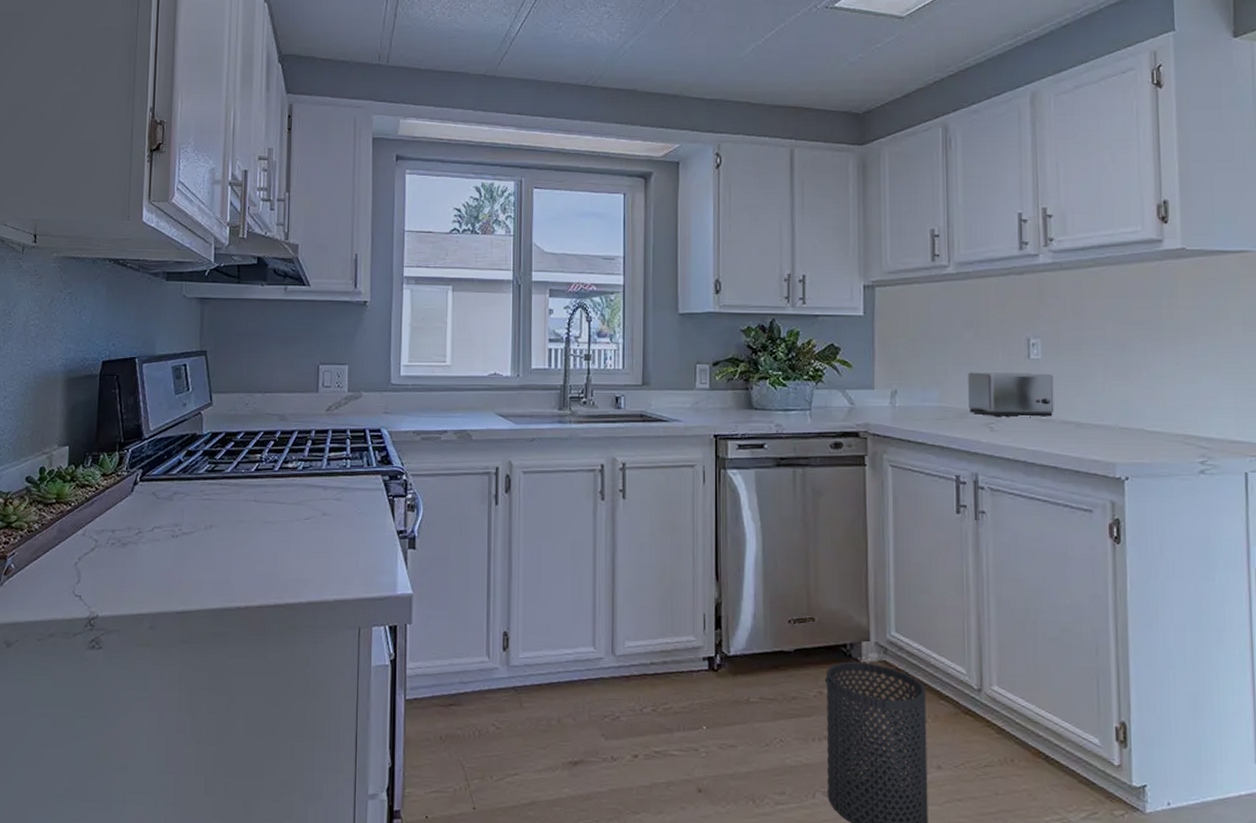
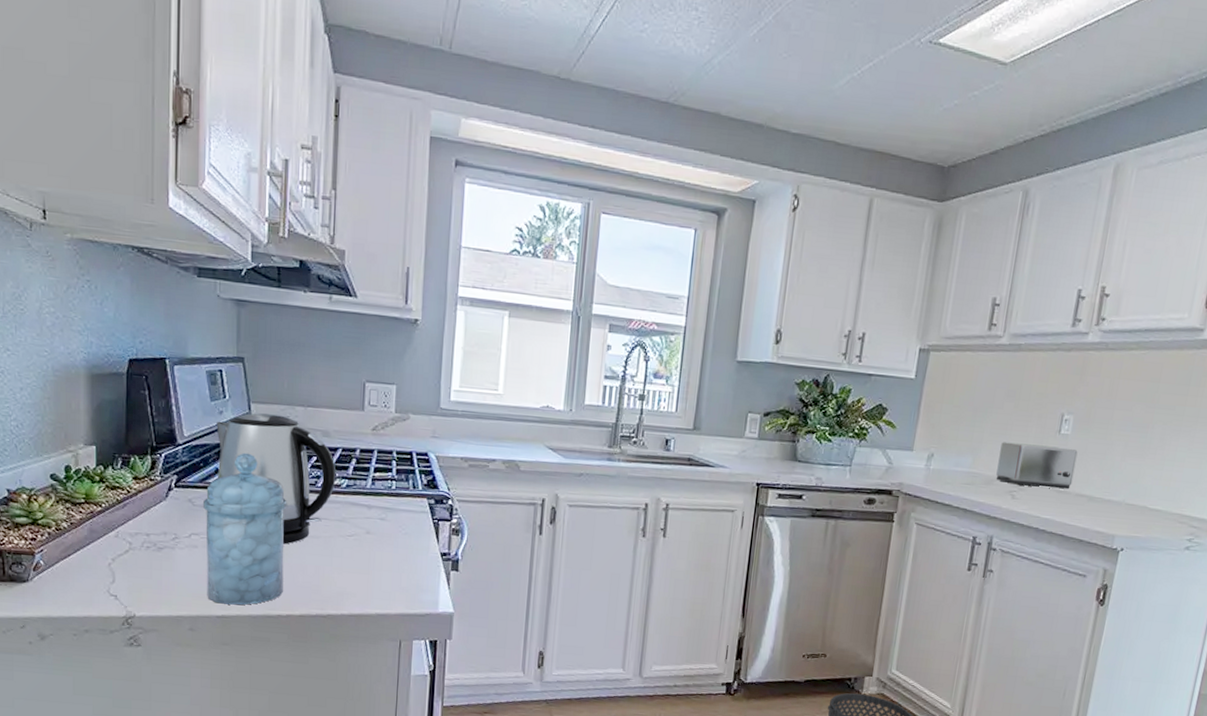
canister: none [165,442,246,599] -> present [202,452,287,605]
kettle: none [180,402,293,532] -> present [216,413,336,545]

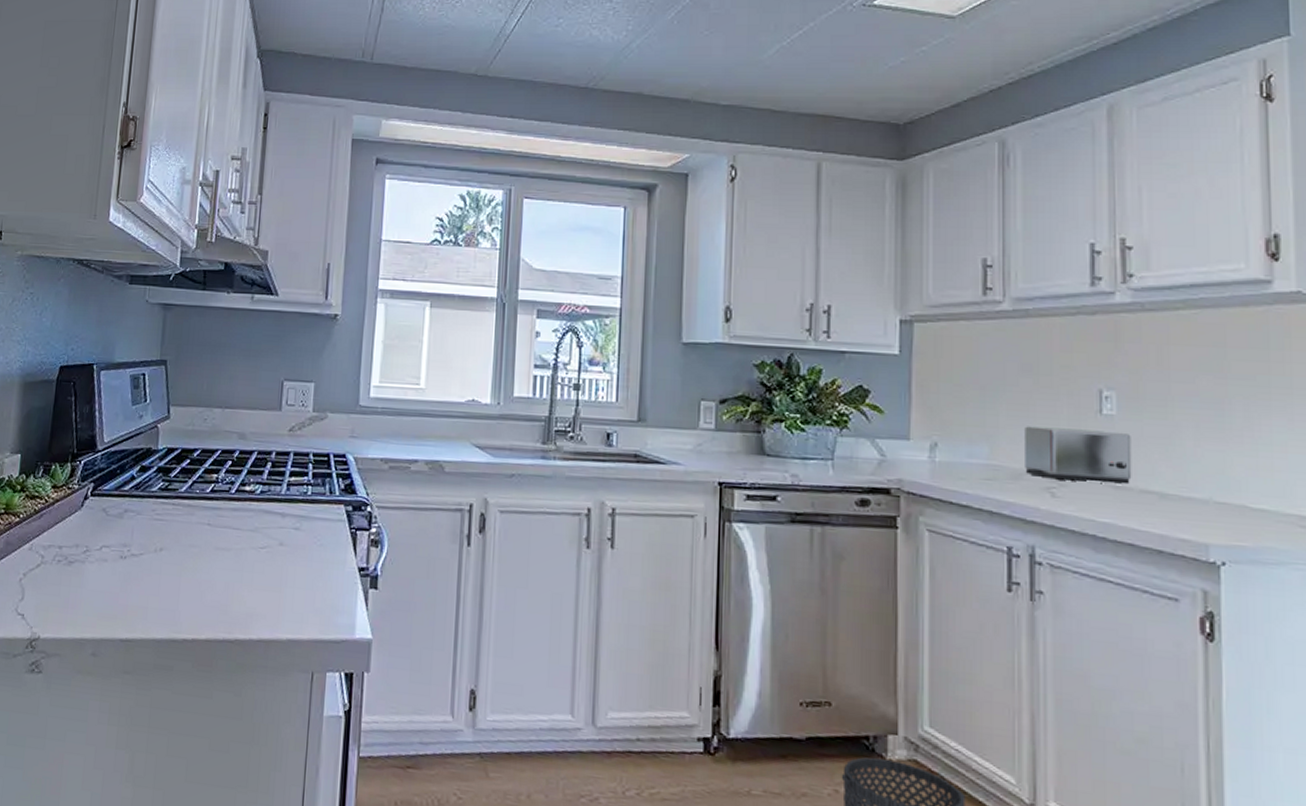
canister: present [202,452,287,605] -> none [112,458,200,627]
kettle: present [216,413,336,545] -> none [133,416,251,558]

